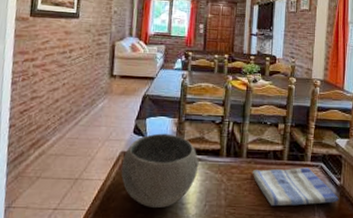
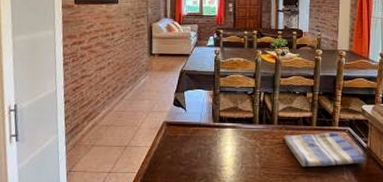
bowl: present [121,133,199,208] -> none [164,104,234,170]

